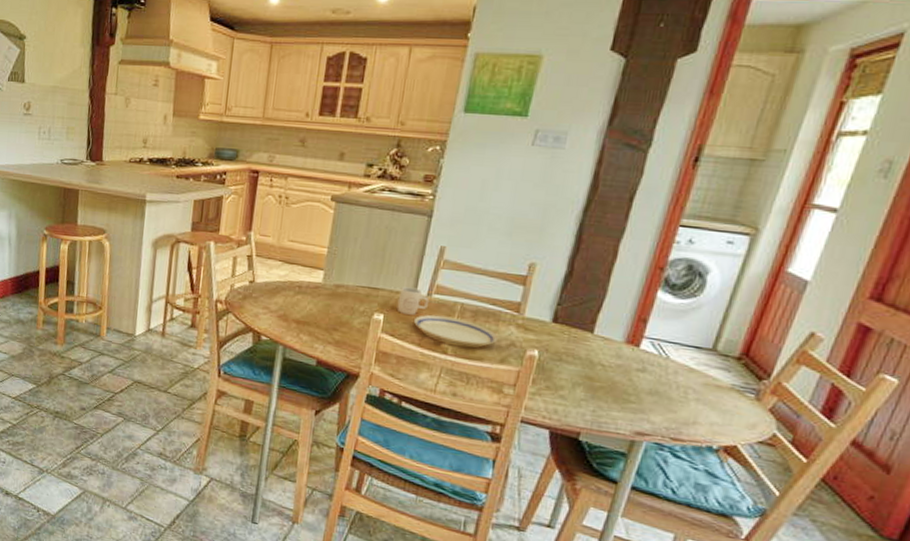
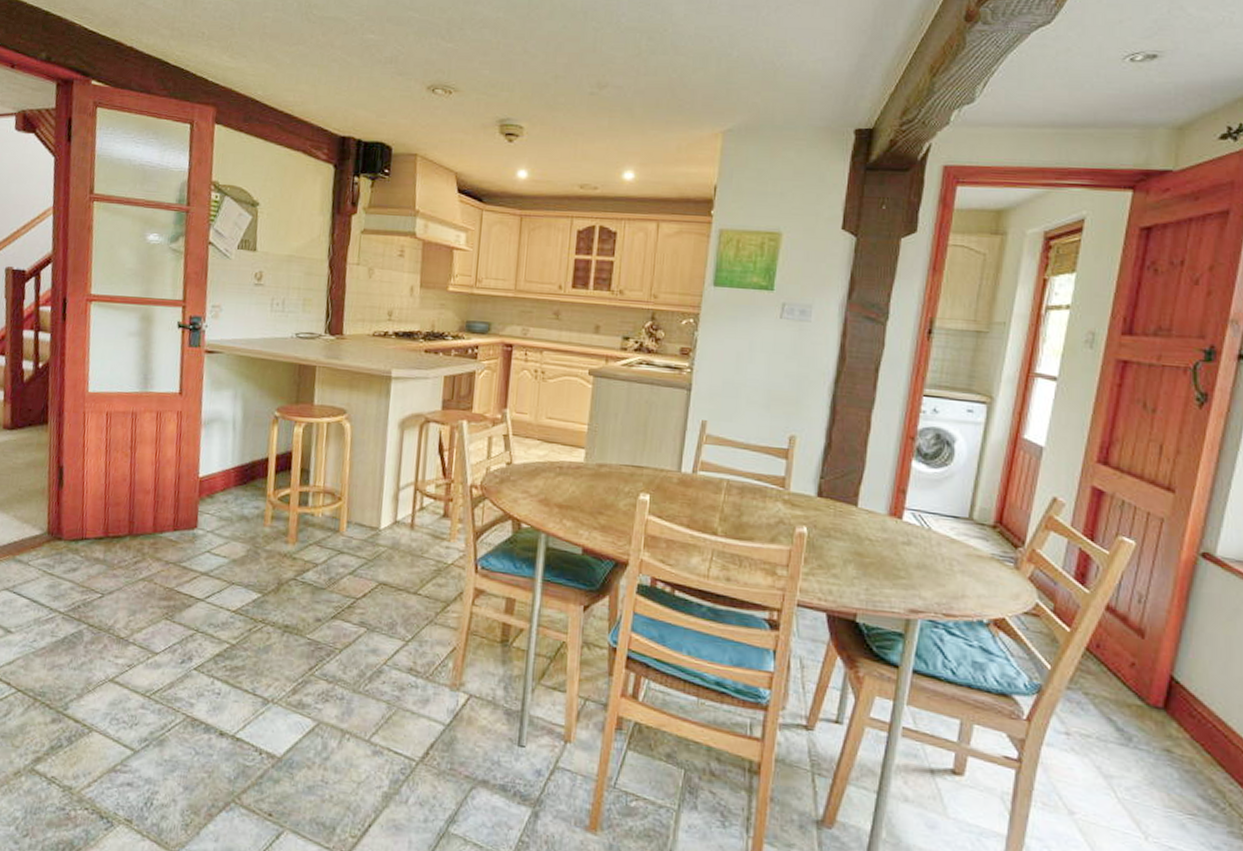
mug: present [396,286,430,316] -> none [662,464,695,496]
plate: present [414,314,498,348] -> none [681,493,766,528]

